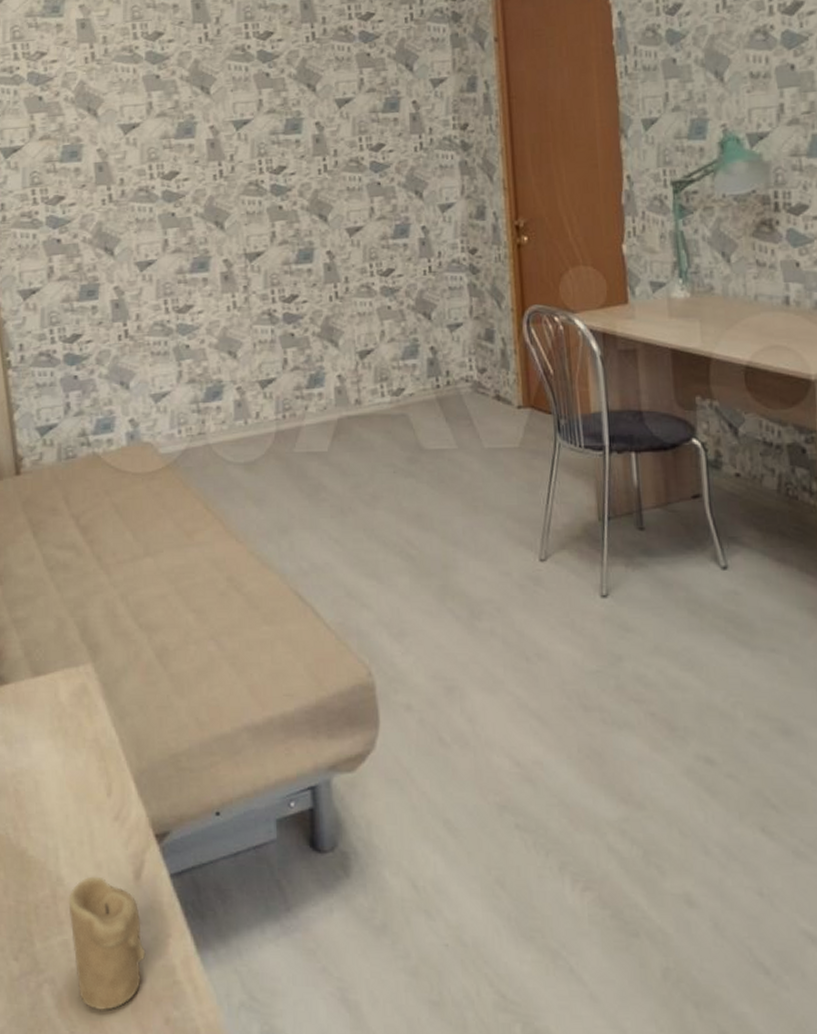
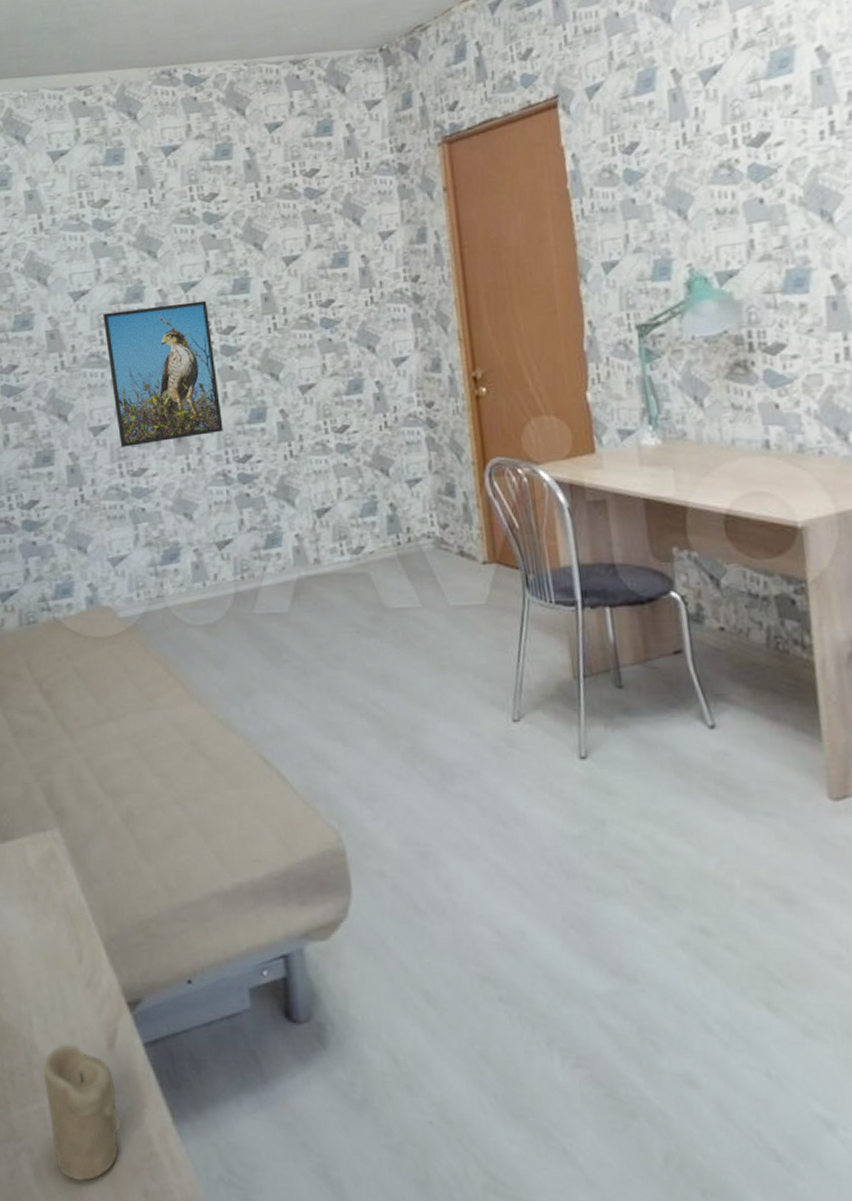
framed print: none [154,139,270,283] -> present [103,300,223,447]

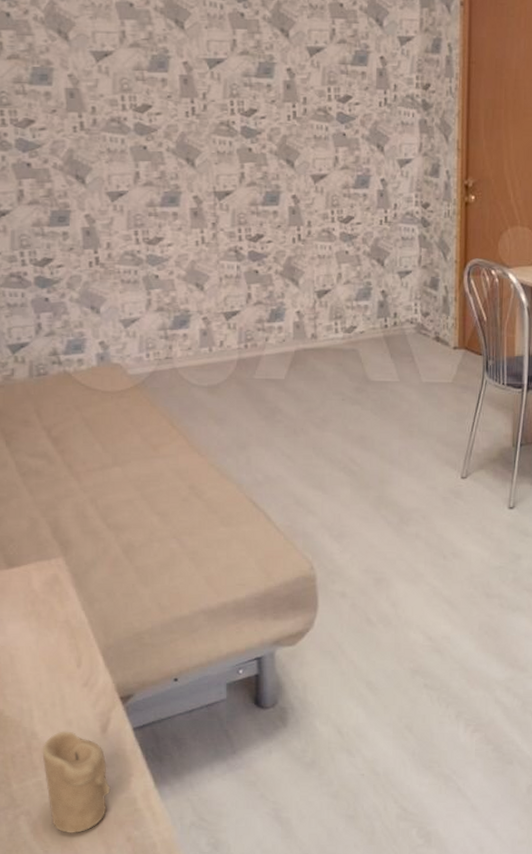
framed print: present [103,300,223,447] -> none [126,78,238,215]

